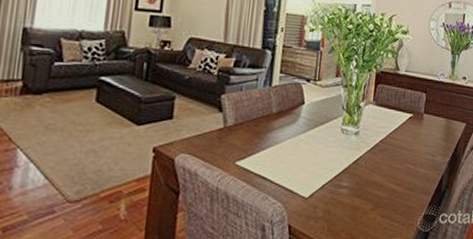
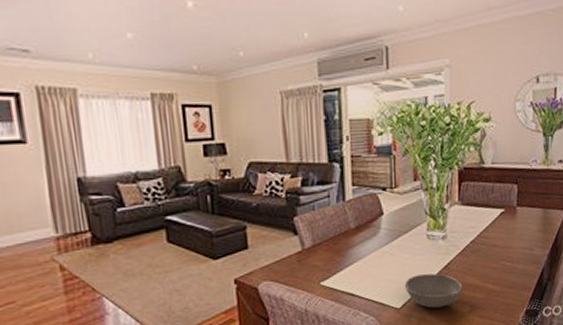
soup bowl: none [314,167,369,202] -> present [404,273,463,308]

